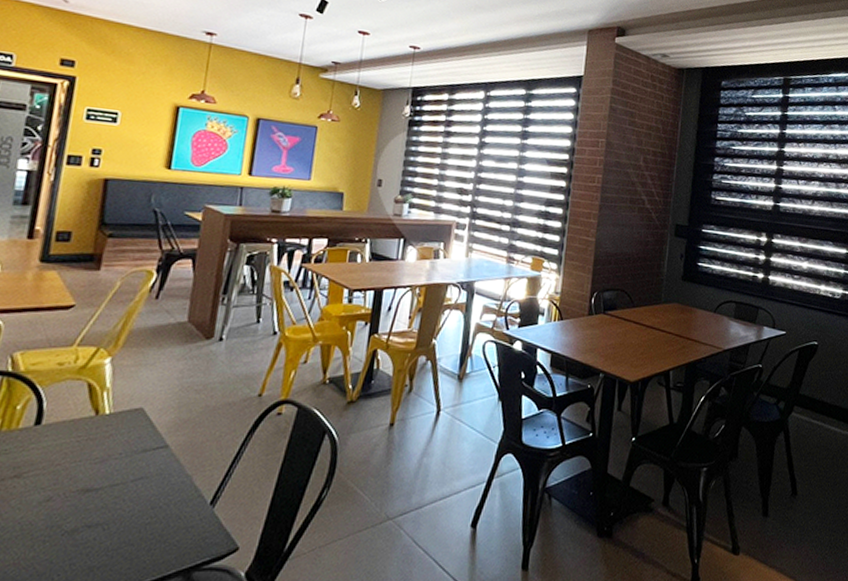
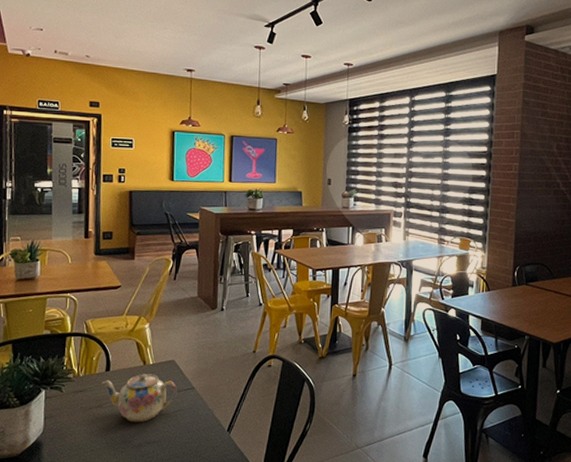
teapot: none [26,427,143,498] -> present [102,373,177,423]

